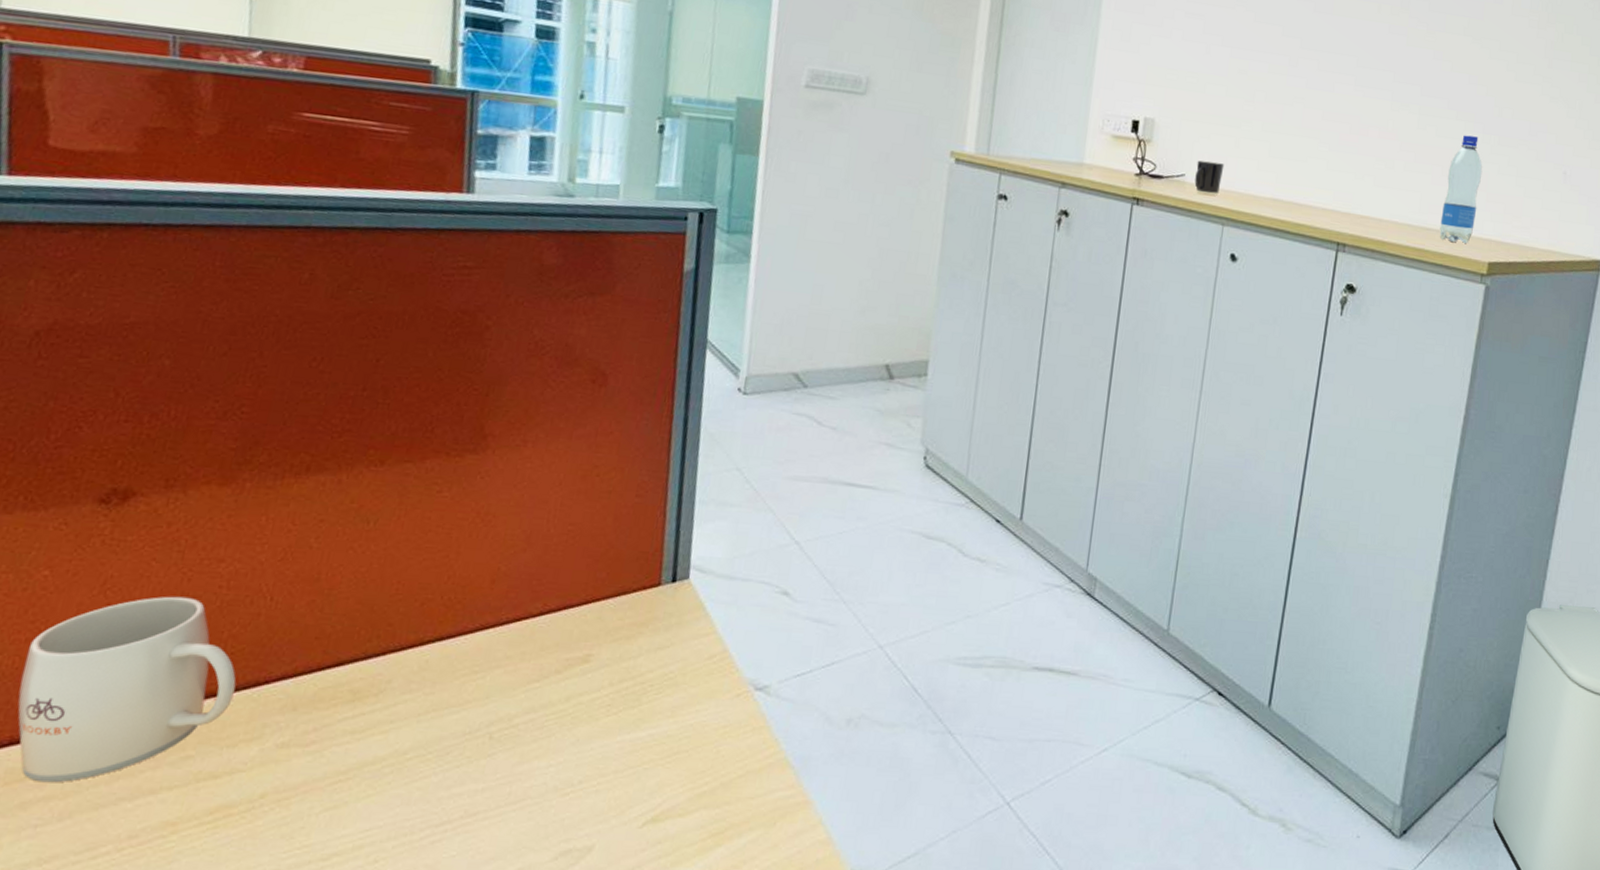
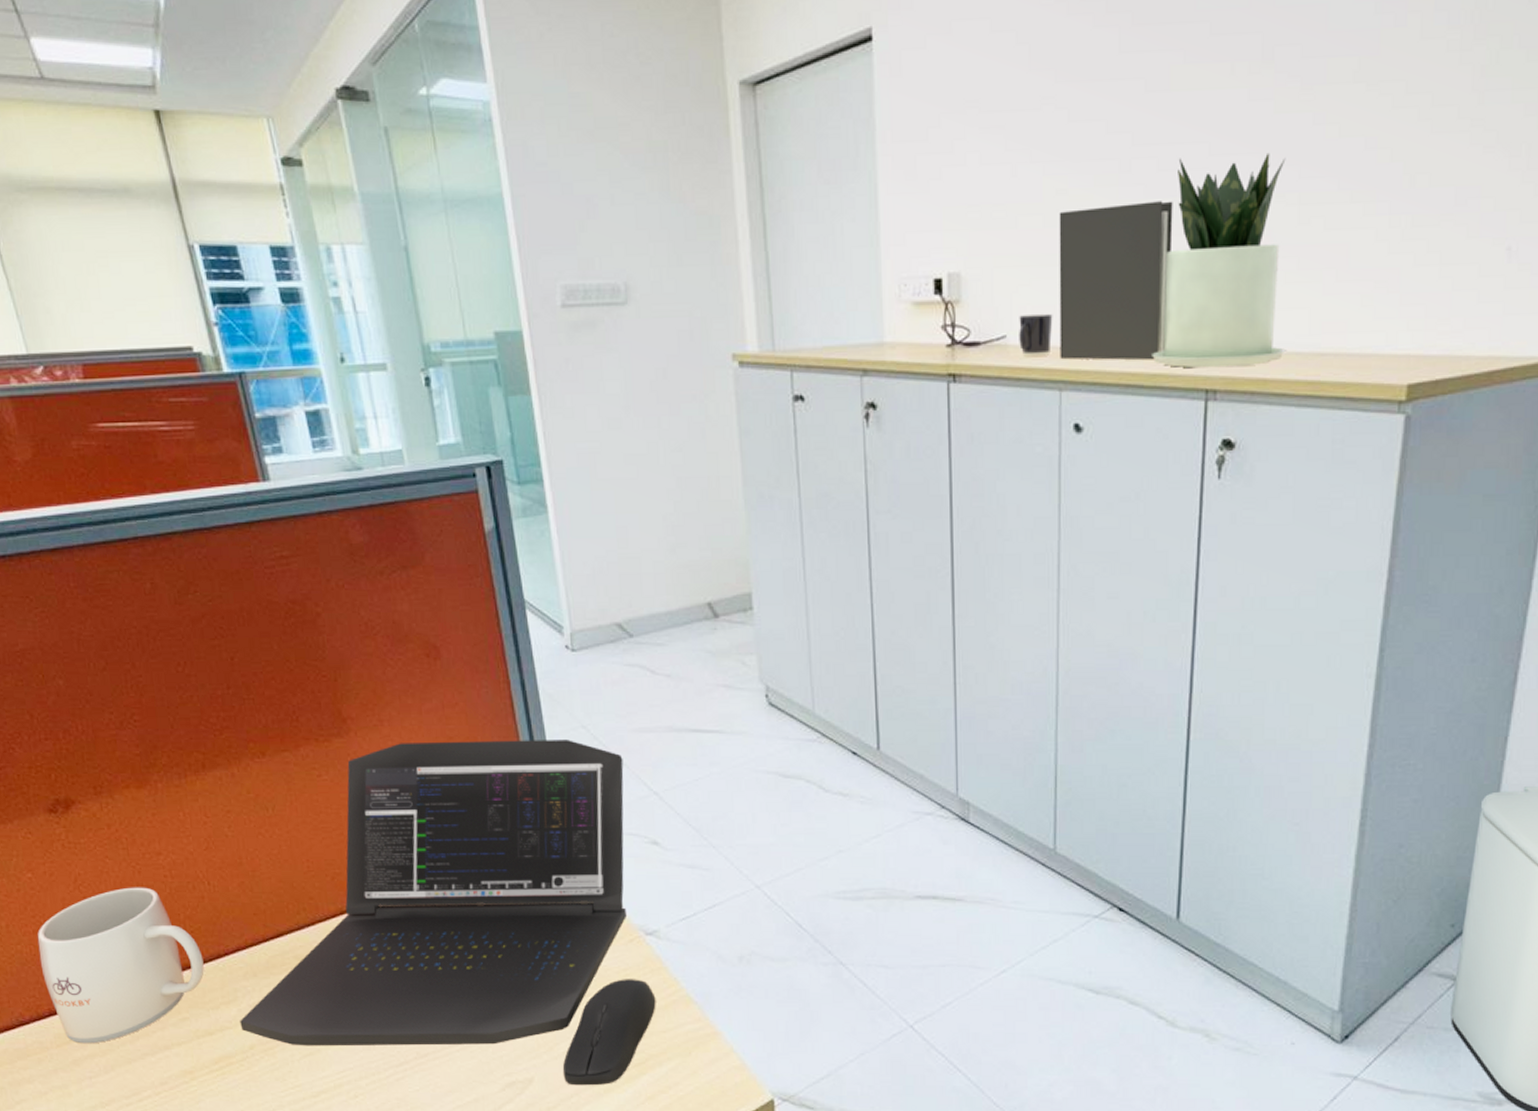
laptop: none [256,466,772,805] -> present [240,740,628,1046]
computer mouse: none [628,736,751,857] -> present [562,979,656,1086]
binder: none [1226,86,1327,213] -> present [1059,201,1173,361]
planter: none [1297,64,1412,230] -> present [1150,152,1286,368]
bottle: present [1439,135,1483,245] -> none [1338,221,1392,367]

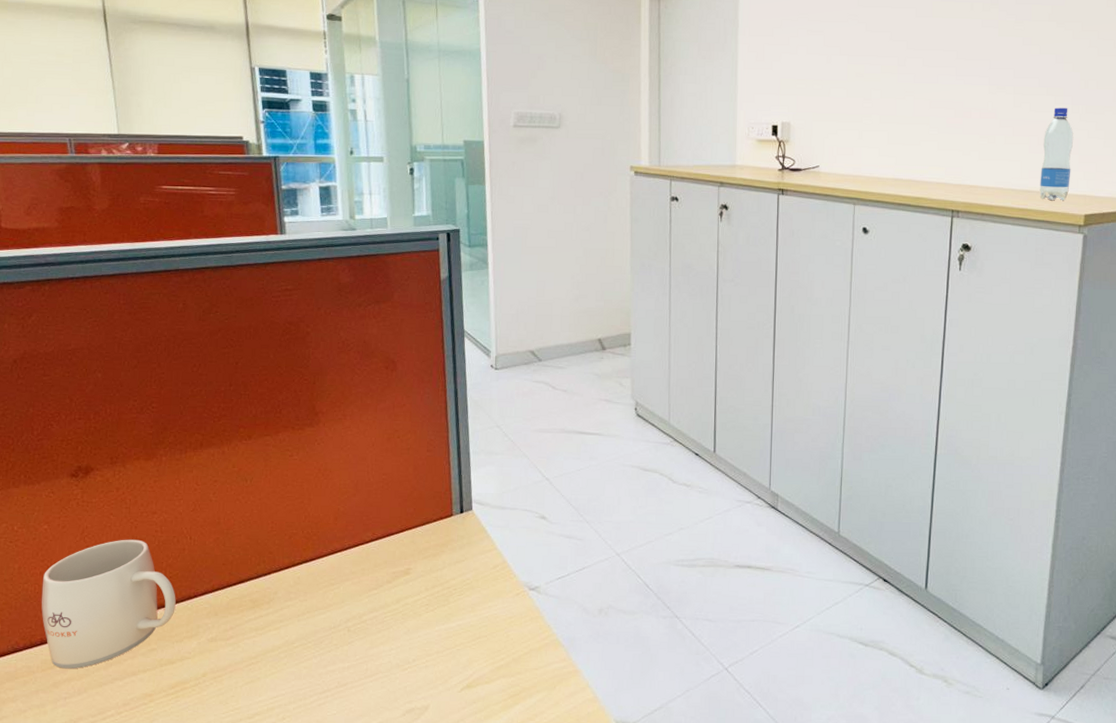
laptop: present [240,740,628,1046] -> none [198,433,525,677]
computer mouse: present [562,979,656,1086] -> none [453,625,532,713]
mug: present [1019,313,1053,356] -> none [828,152,851,181]
binder: present [1059,201,1173,361] -> none [855,85,932,188]
planter: present [1150,152,1286,368] -> none [915,59,1006,196]
bottle: none [1338,221,1392,367] -> present [1039,108,1074,201]

